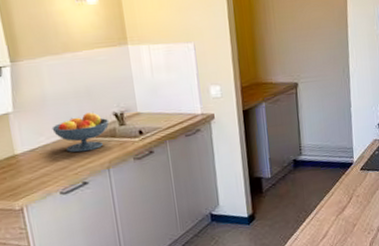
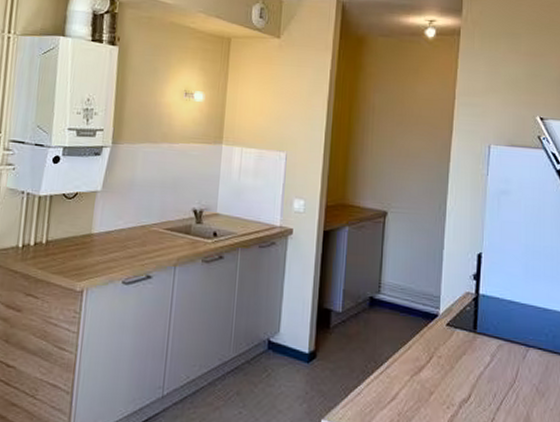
fruit bowl: present [52,111,110,153] -> none [131,204,188,244]

